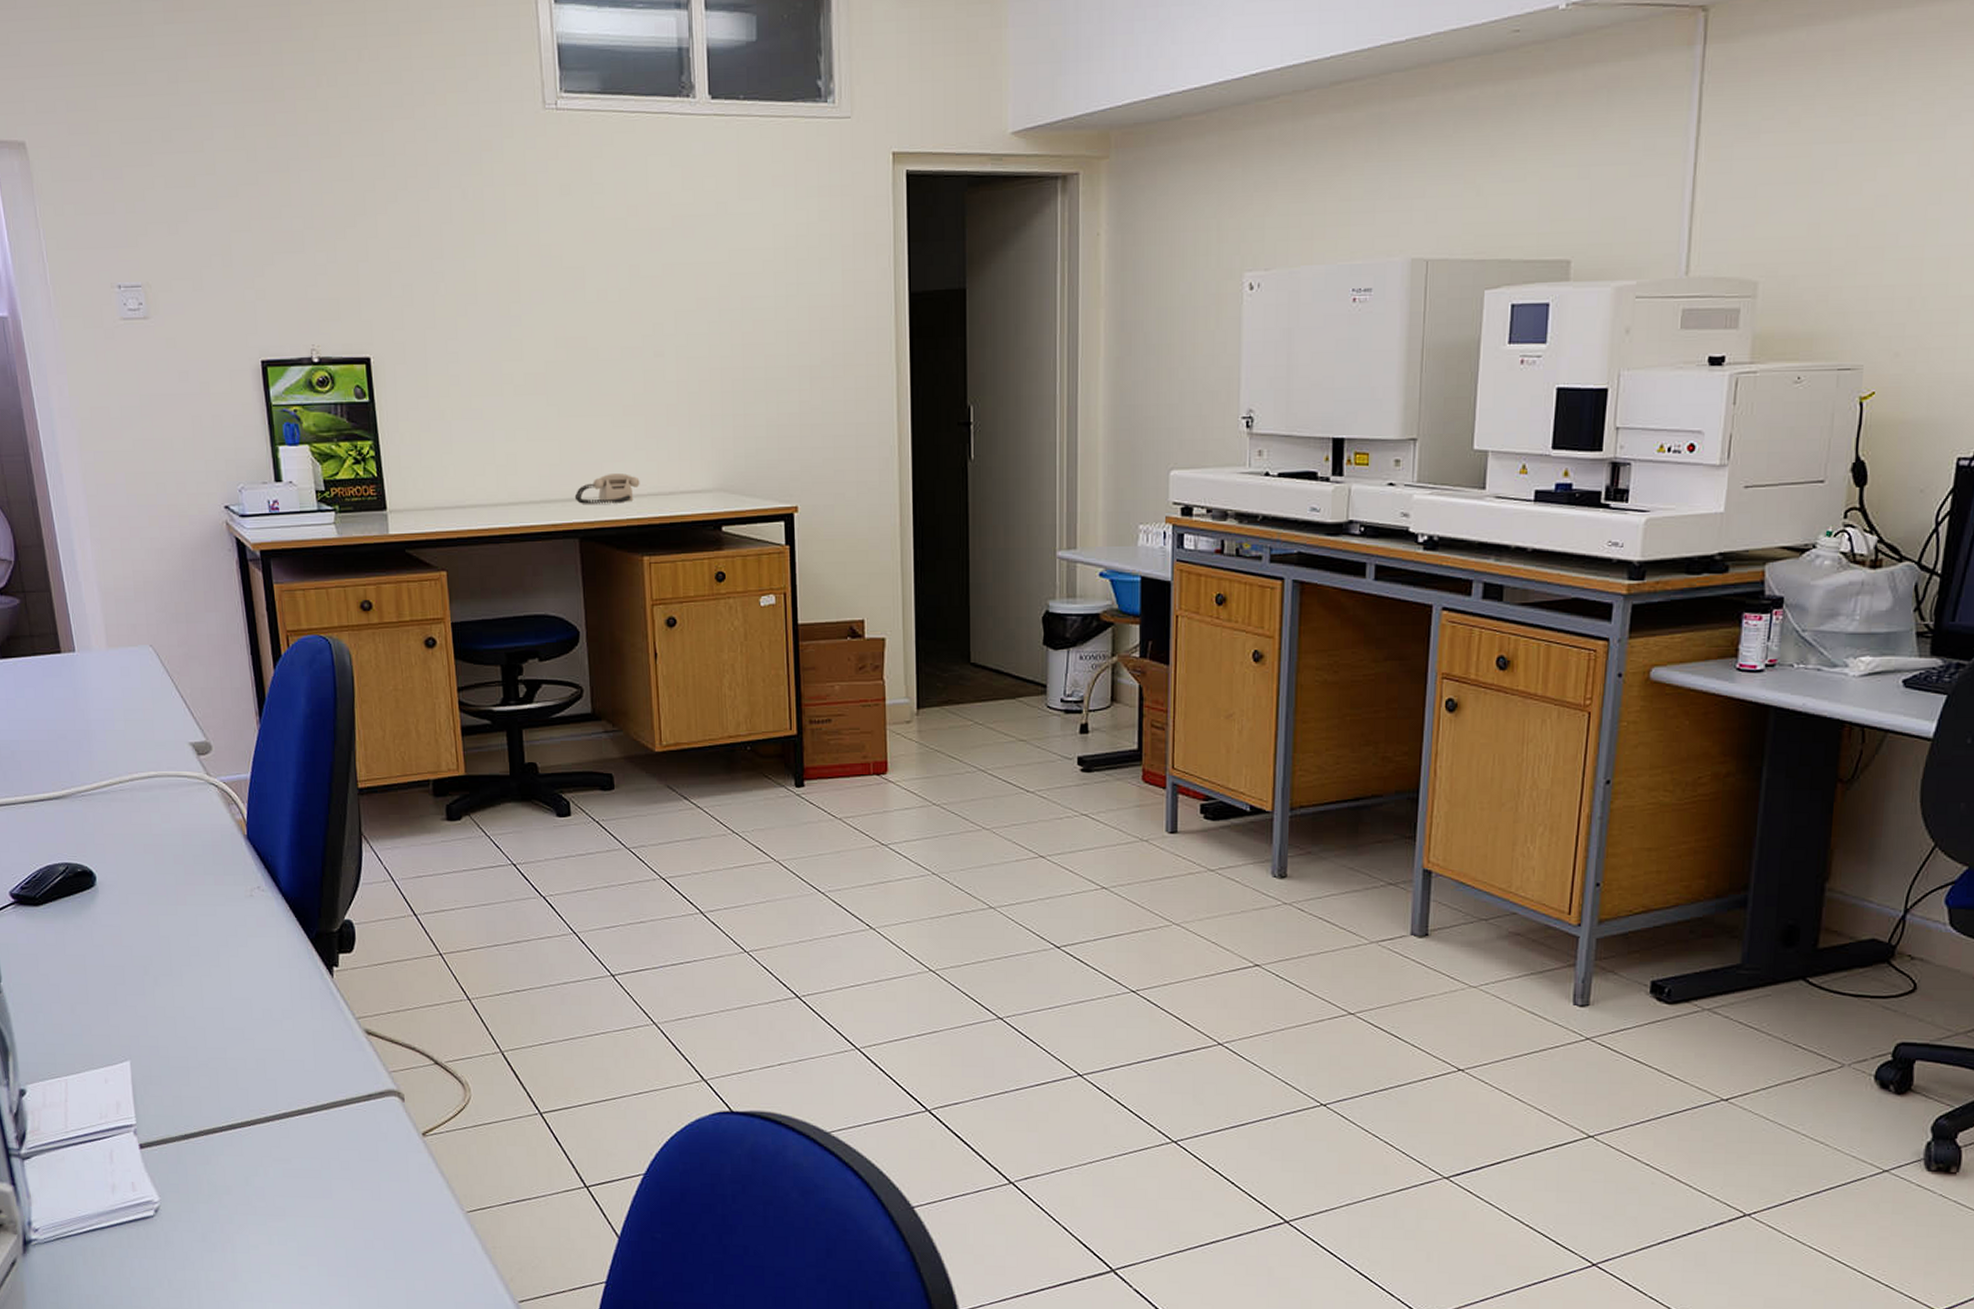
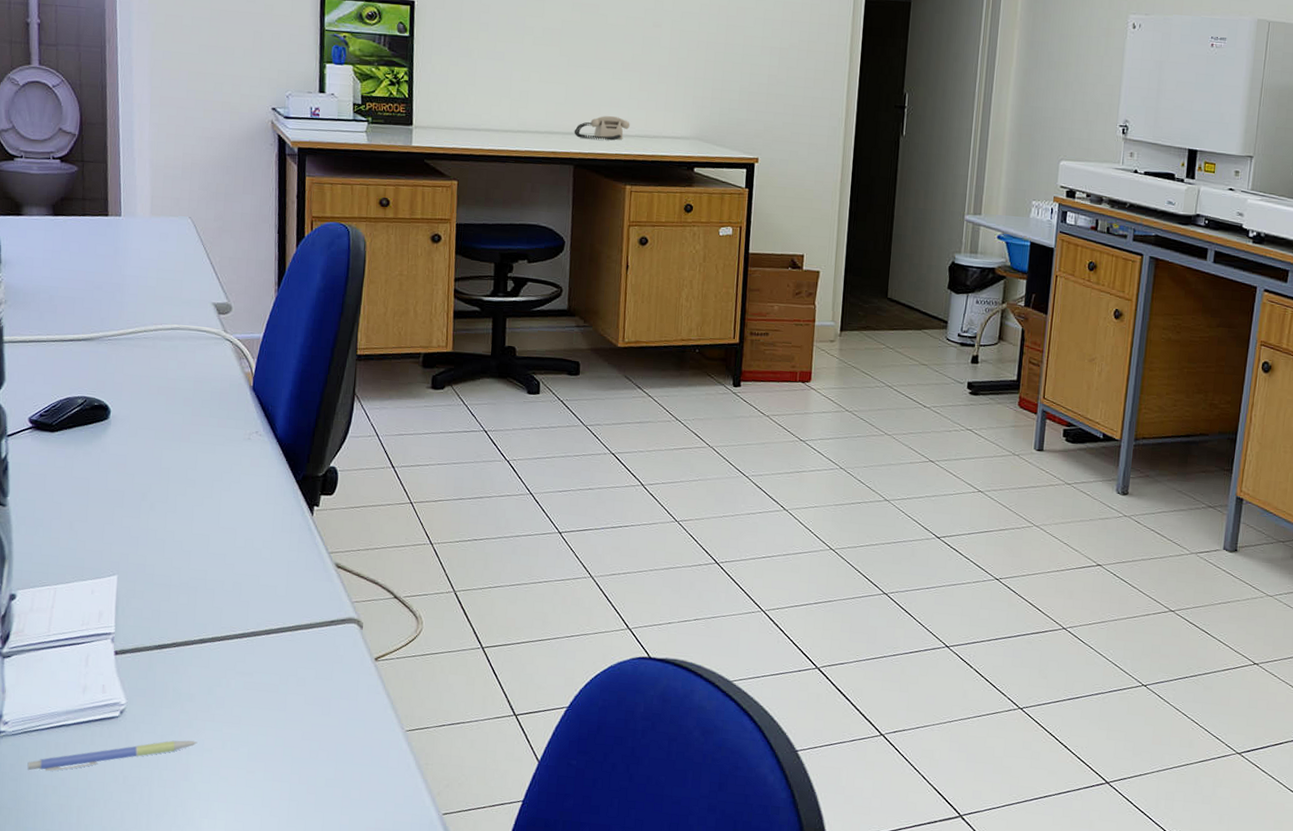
pen: none [65,1236,242,1280] -> present [27,740,198,772]

